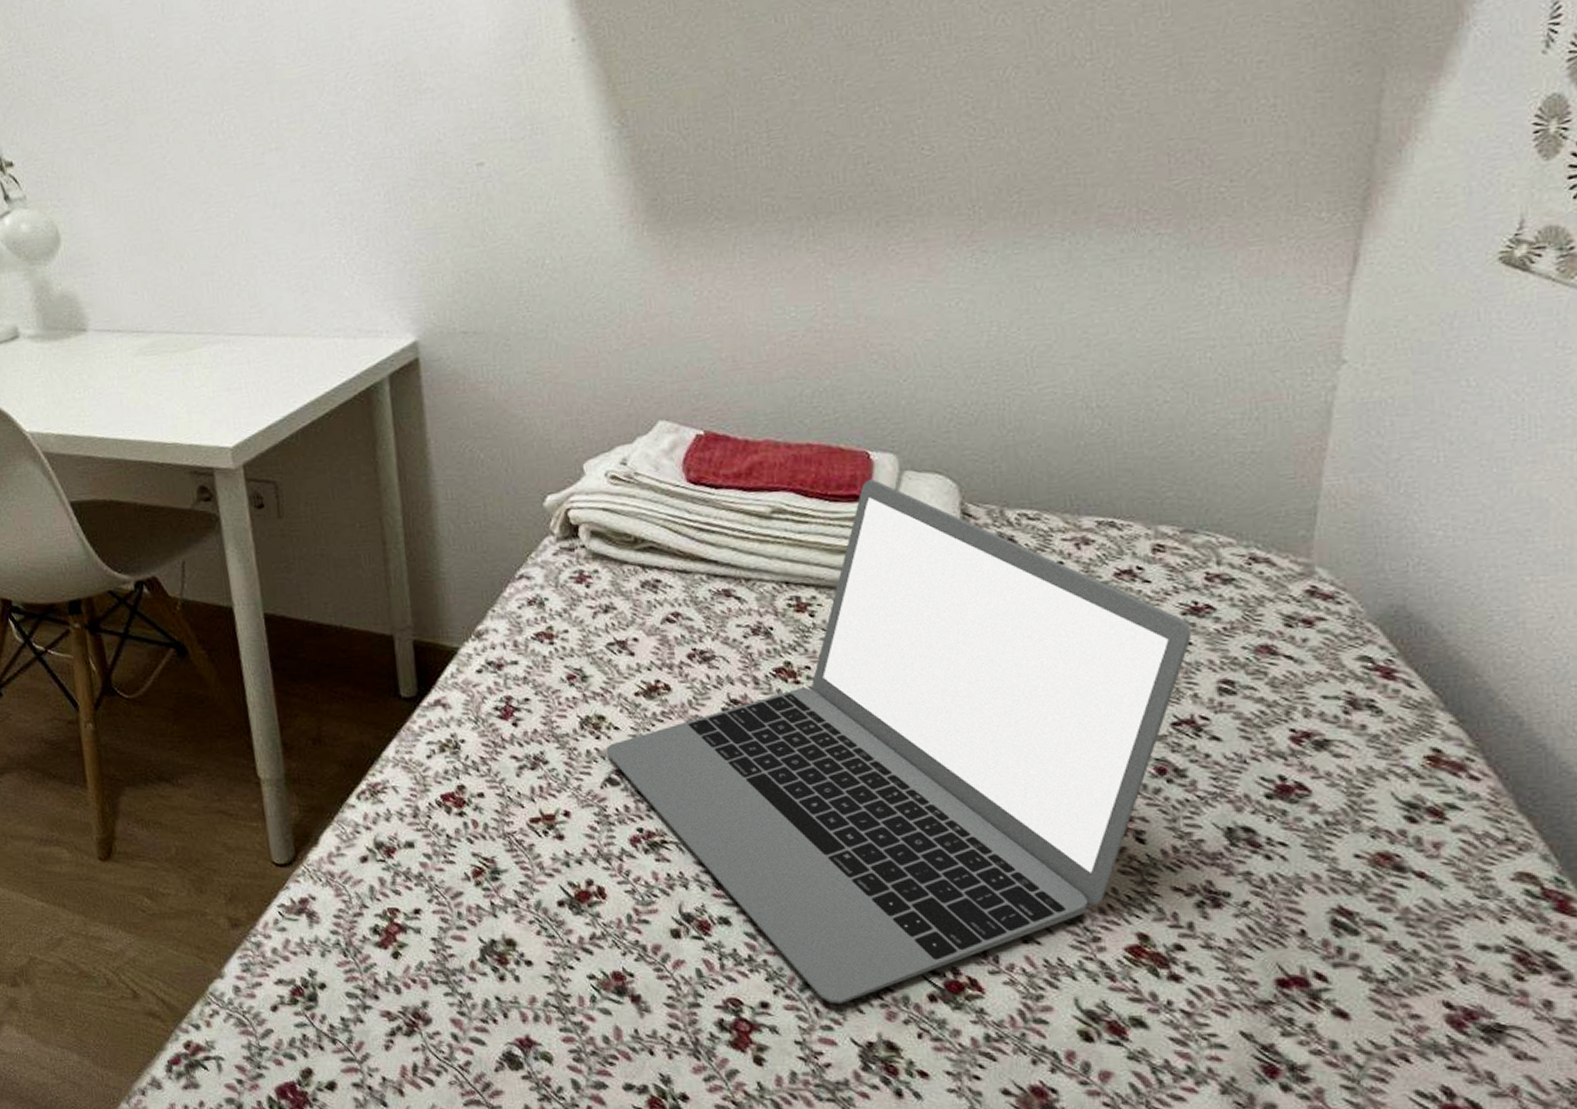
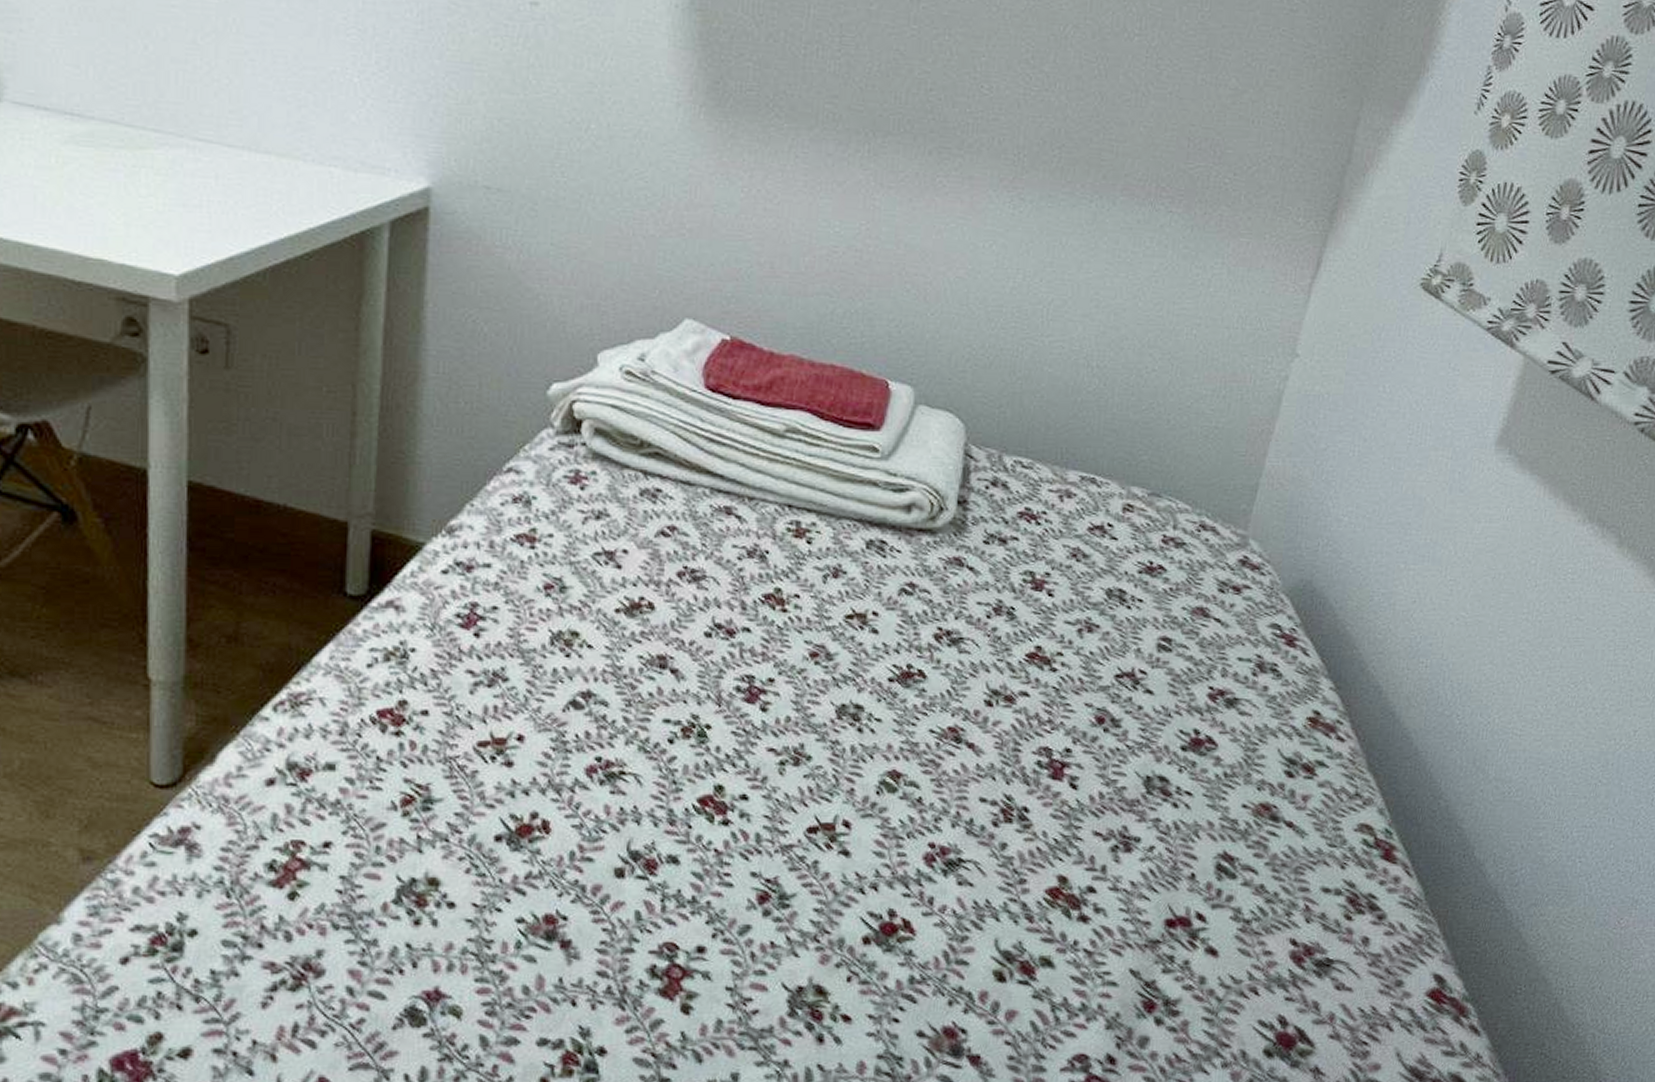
laptop: present [606,479,1192,1004] -> none [574,410,1144,948]

